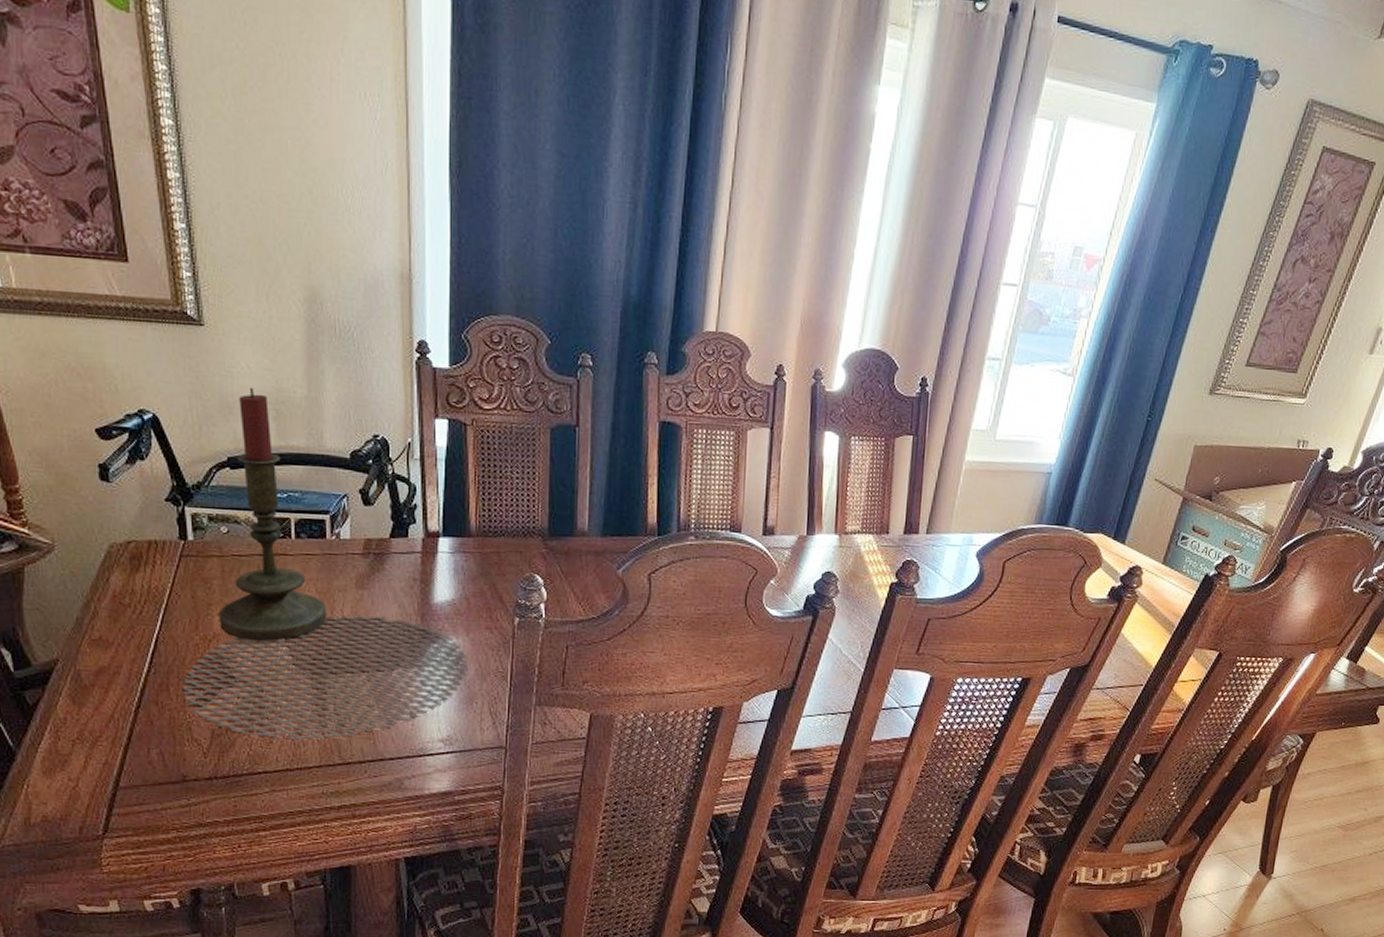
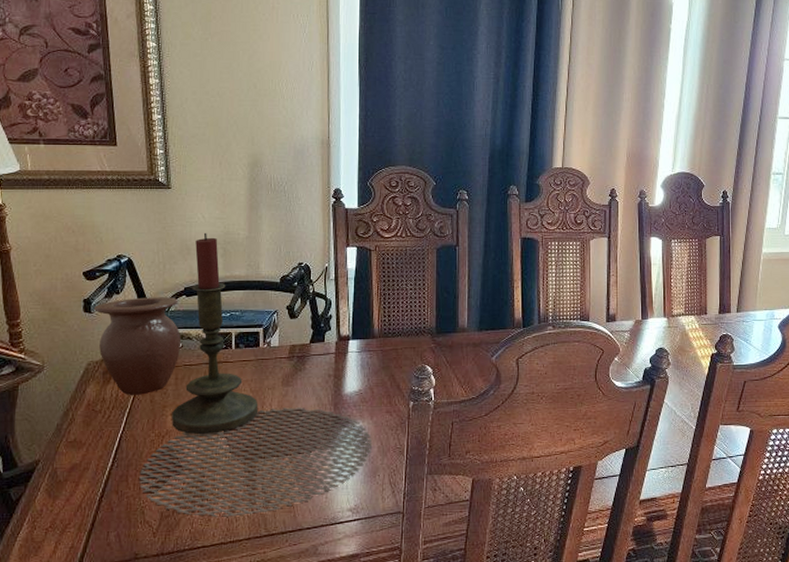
vase: none [113,466,227,589] -> present [94,297,182,395]

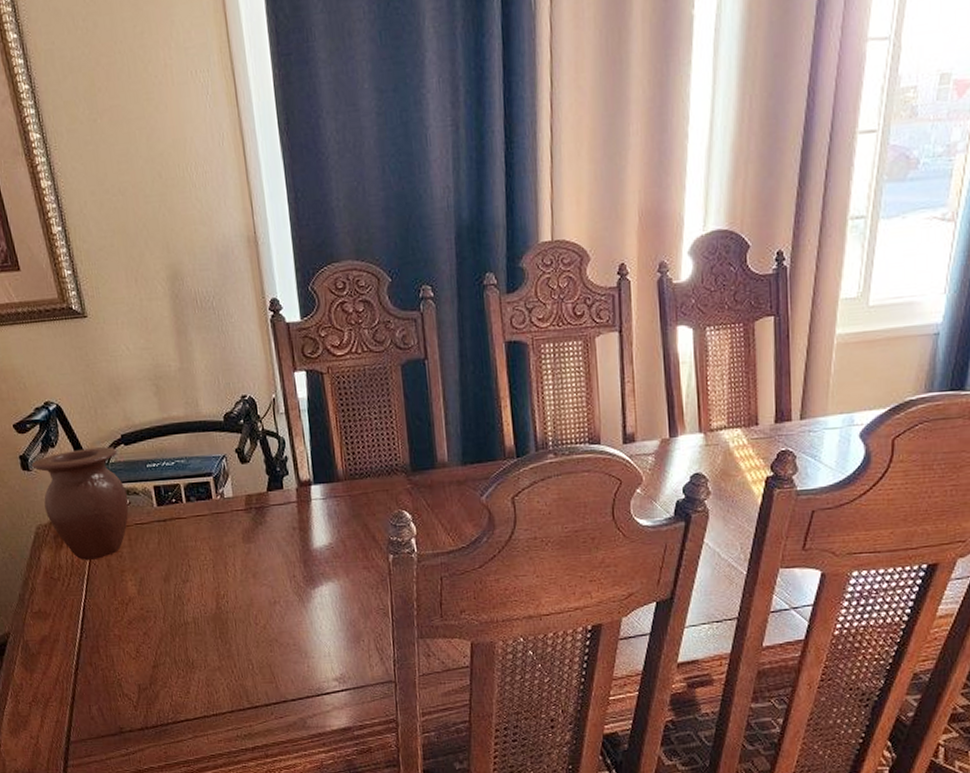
place mat: present [139,407,372,517] -> none [109,566,352,689]
candle: present [172,232,258,434] -> none [124,367,222,600]

